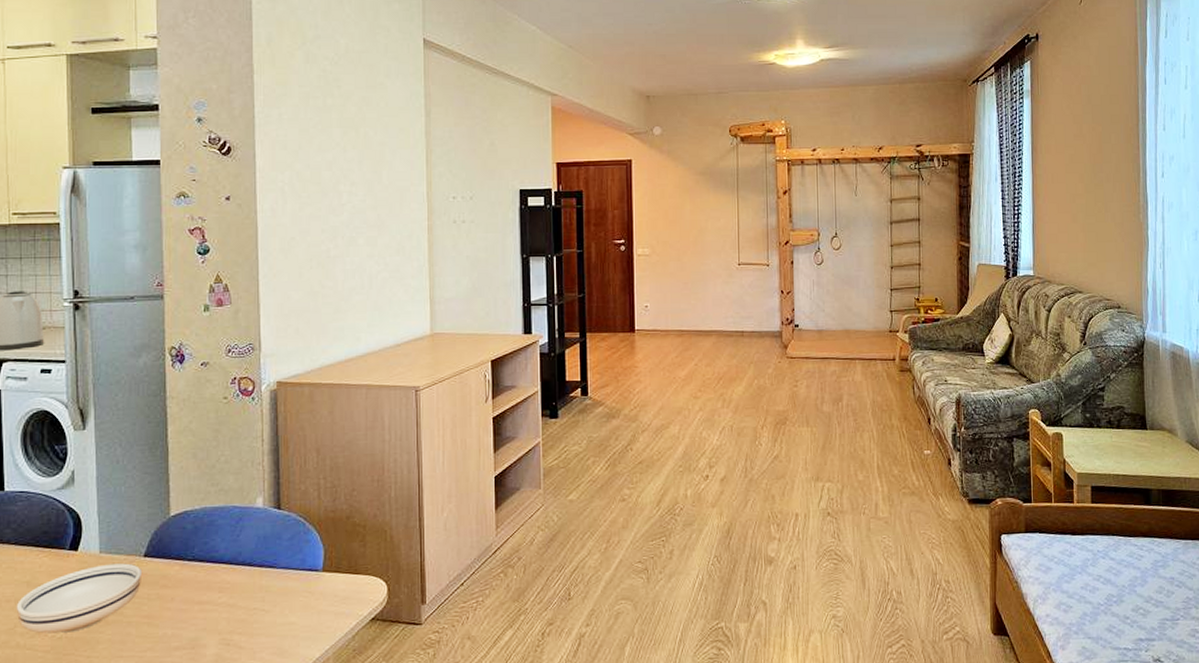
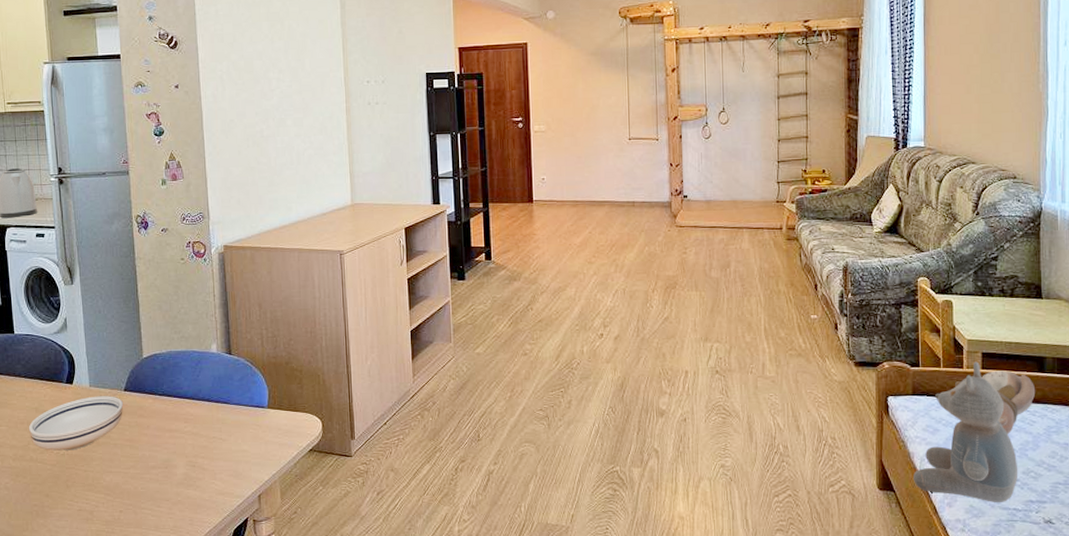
stuffed animal: none [1027,495,1128,643] -> present [913,361,1018,502]
teddy bear: none [1091,504,1143,570] -> present [981,370,1036,434]

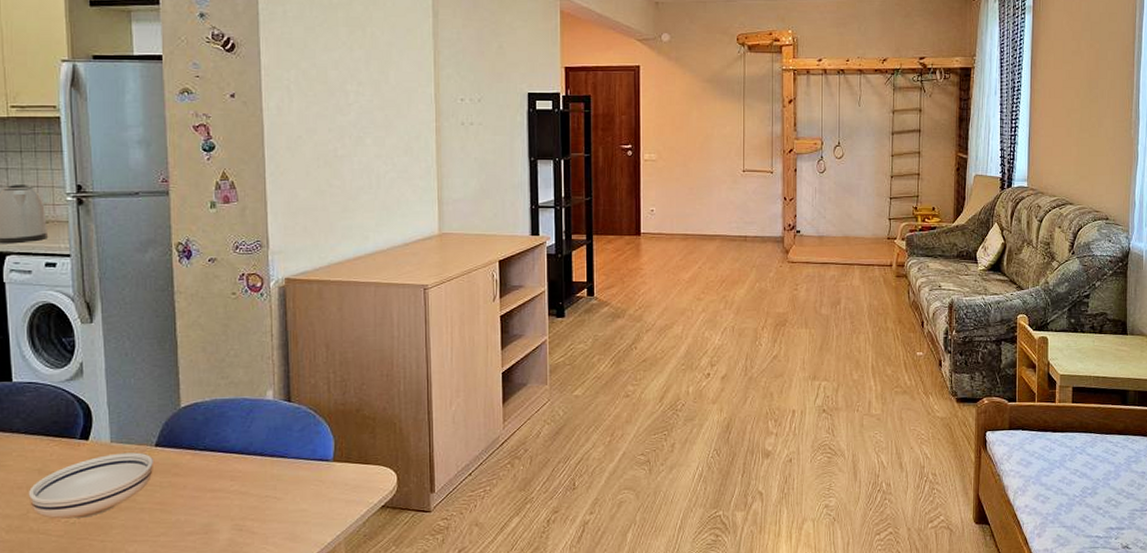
stuffed animal: present [913,361,1018,502] -> none [1007,396,1101,531]
teddy bear: present [981,370,1036,434] -> none [1071,404,1119,465]

